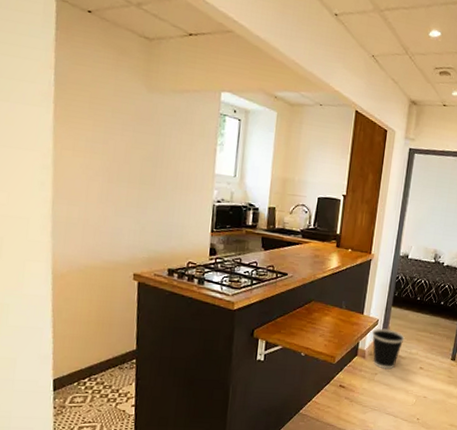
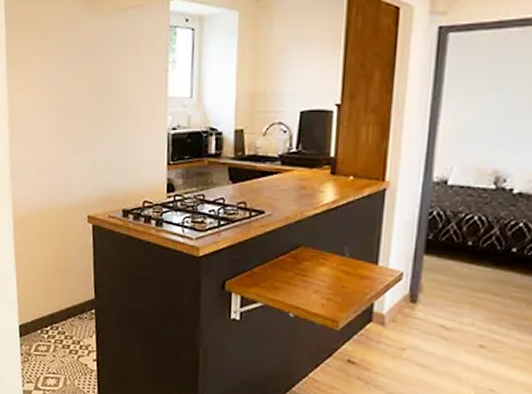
wastebasket: present [372,328,405,370] -> none [394,285,449,345]

